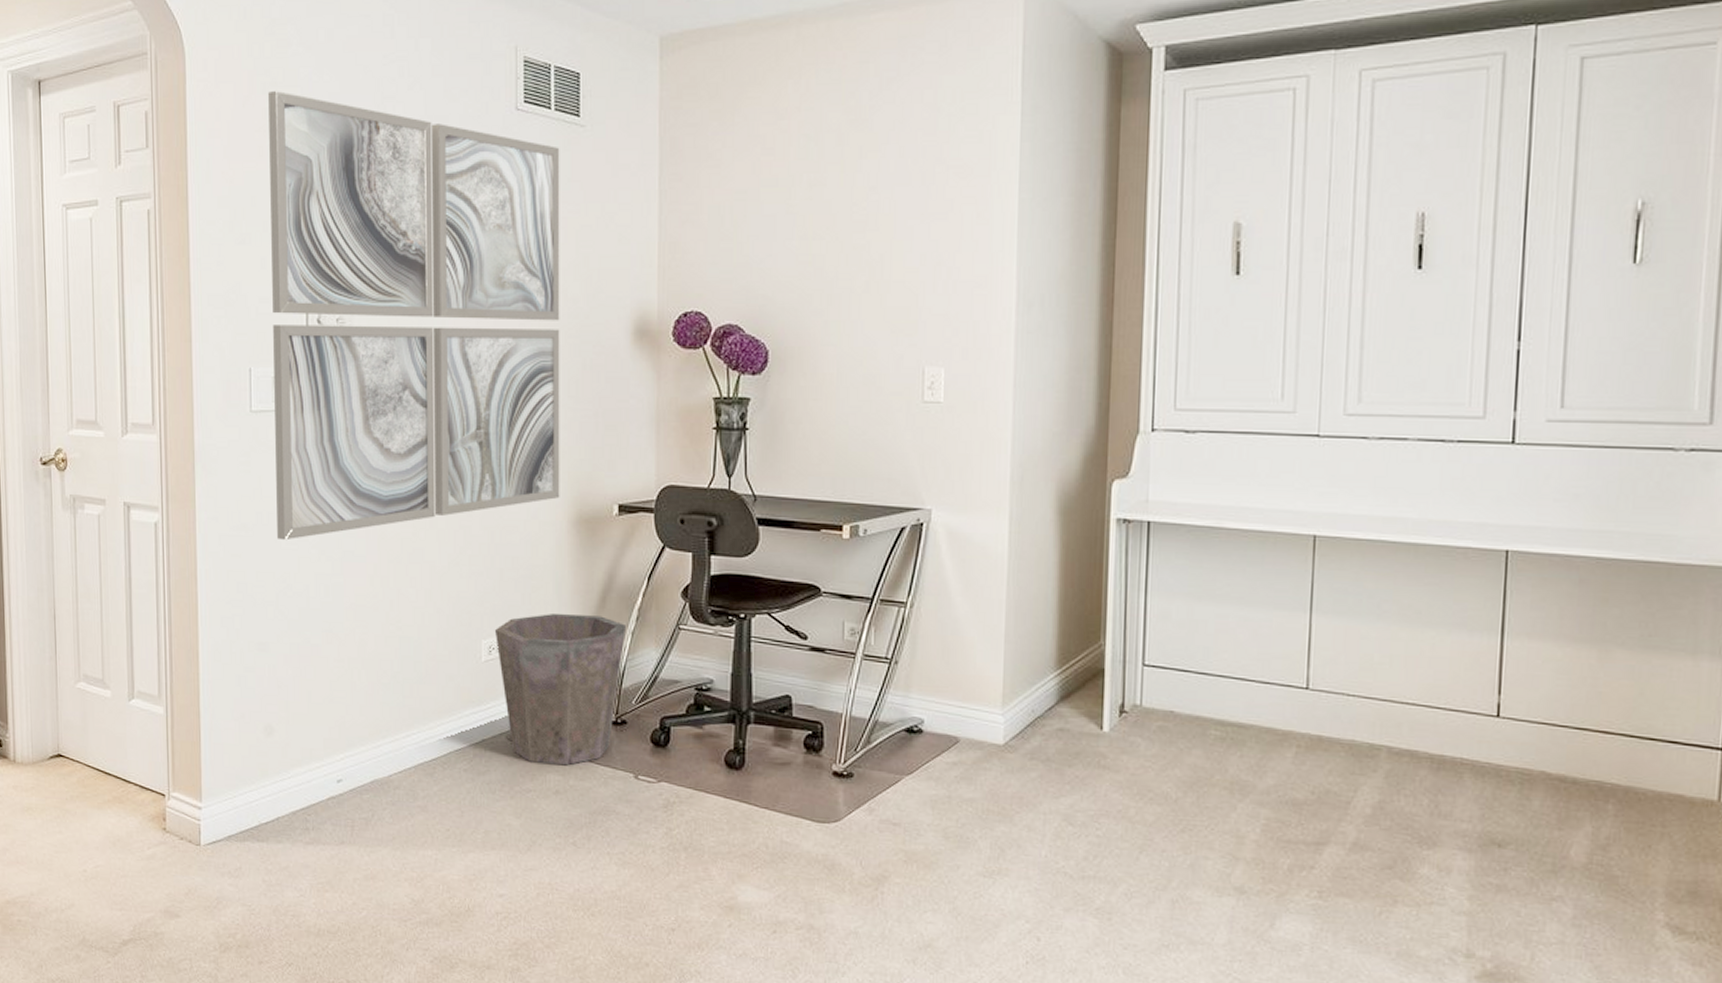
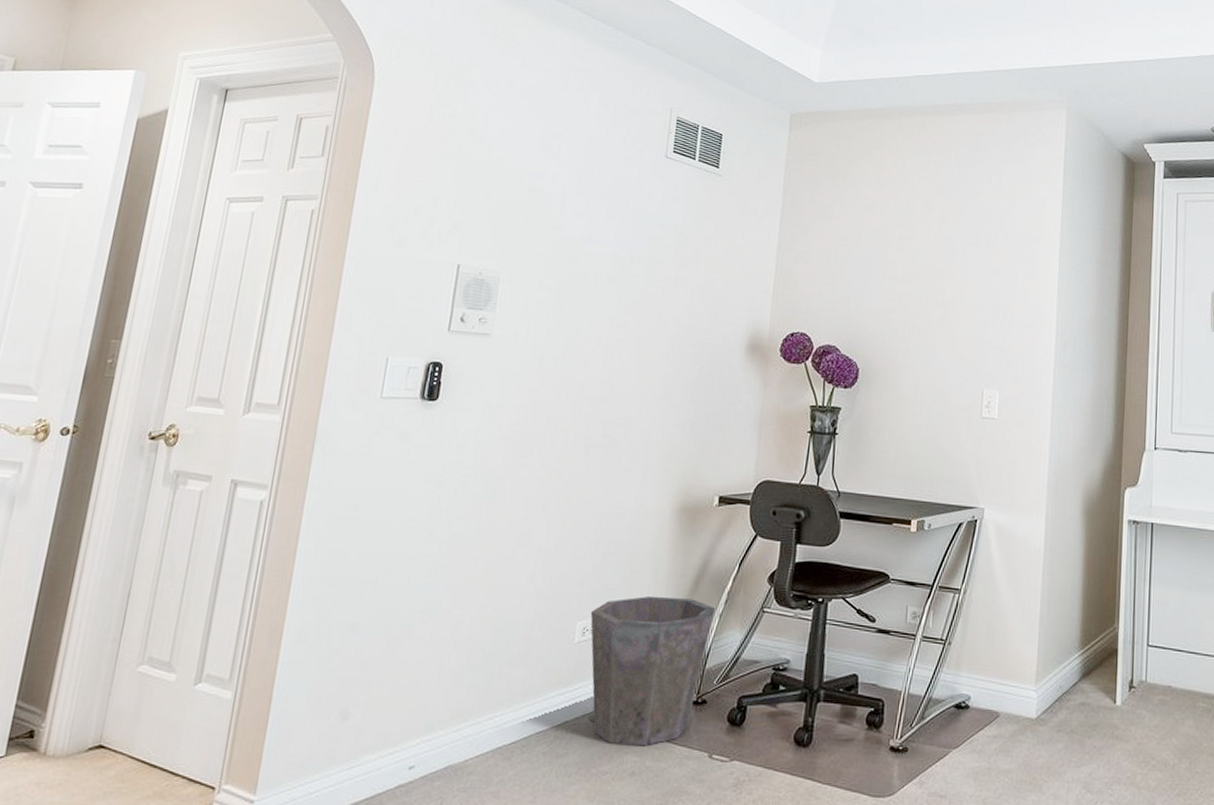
wall art: present [268,91,560,541] -> none [387,121,699,522]

